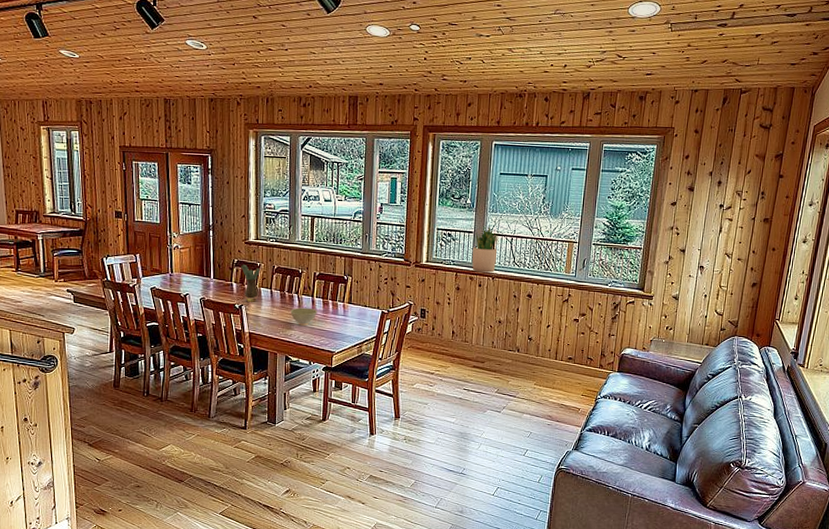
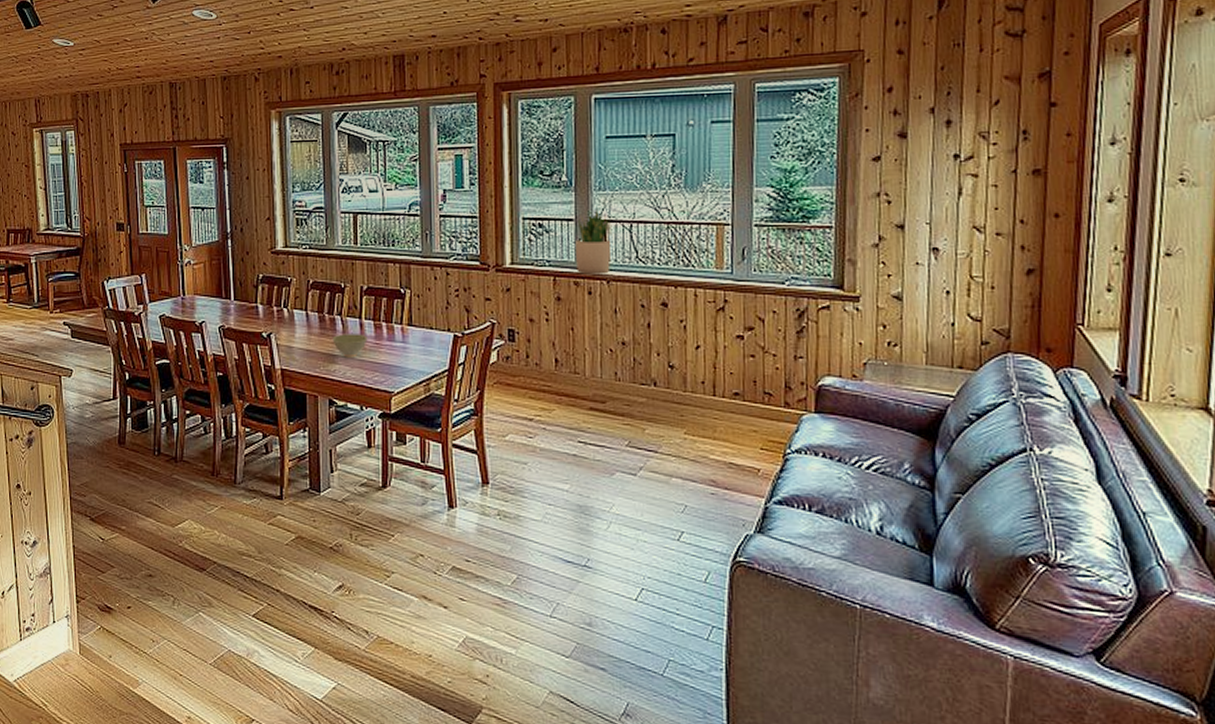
vase: present [241,263,260,303] -> none [267,279,292,330]

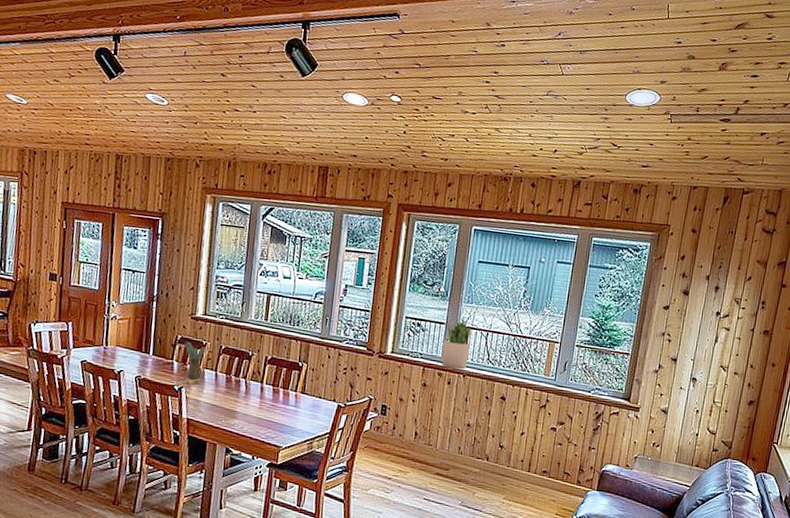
vase: none [267,279,292,330] -> present [184,340,206,386]
bowl: present [332,334,368,358] -> none [235,394,266,415]

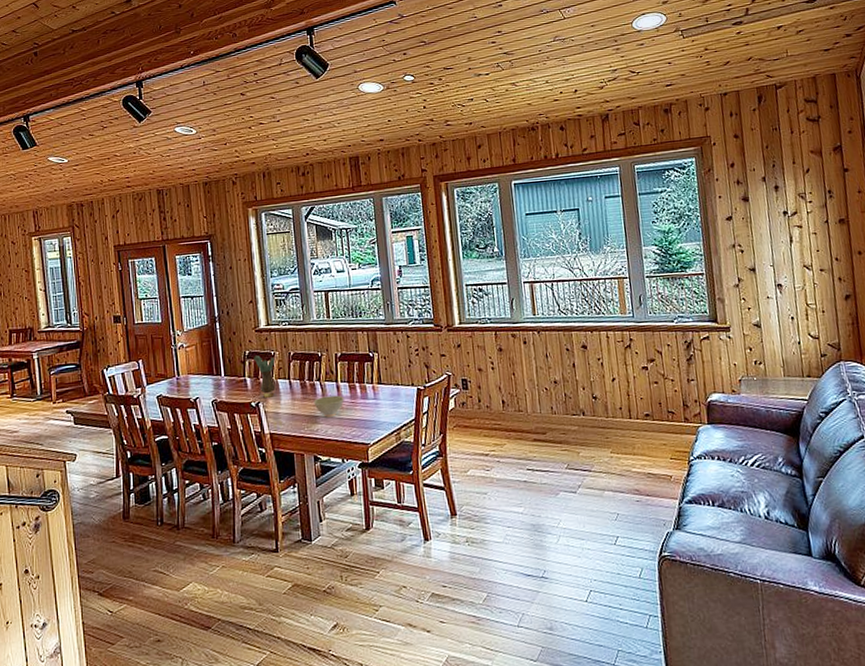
bowl: none [235,394,266,415] -> present [313,395,344,418]
planter: present [441,317,473,370] -> none [509,273,539,328]

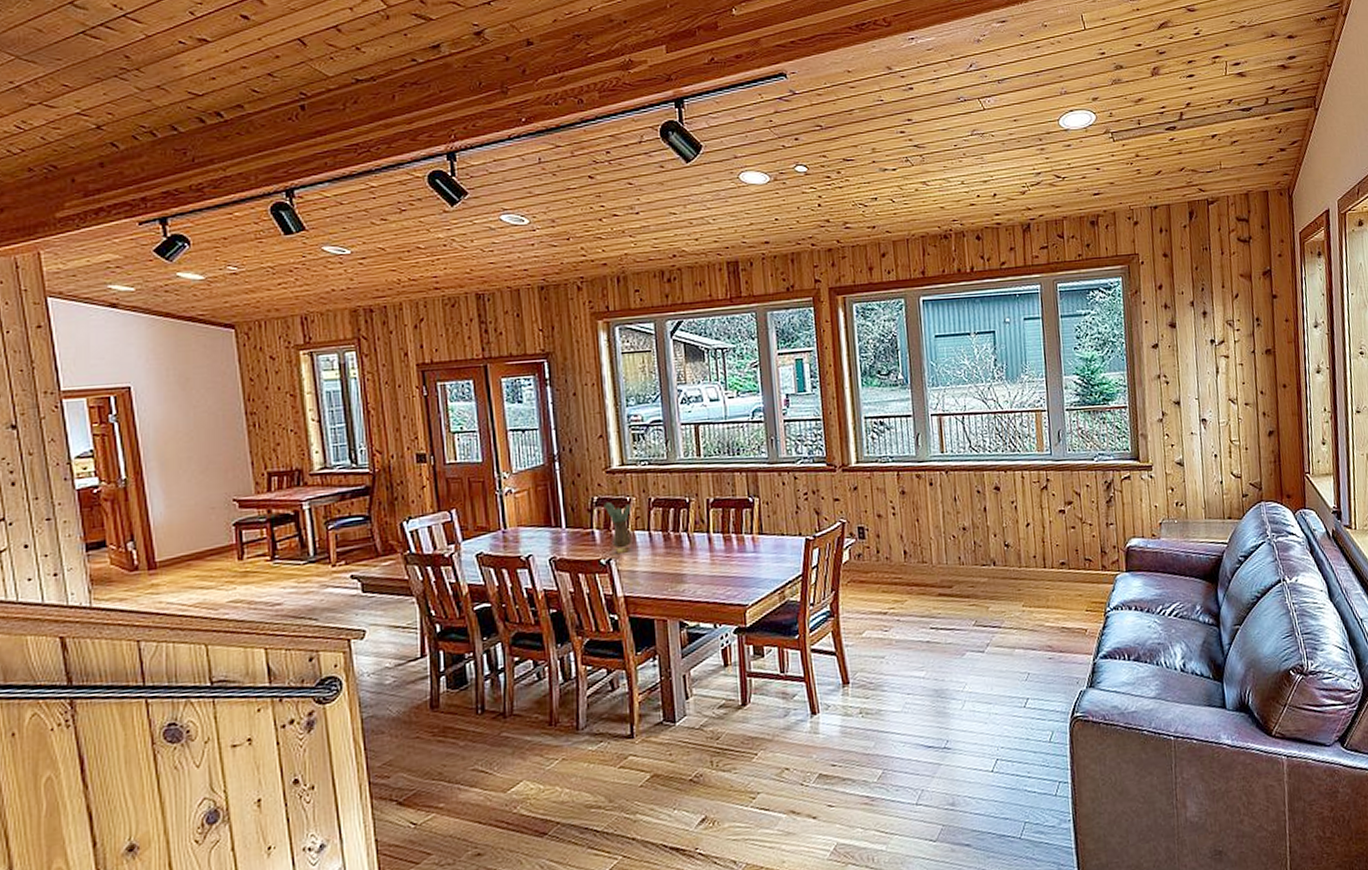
bowl: present [313,395,344,418] -> none [679,548,717,575]

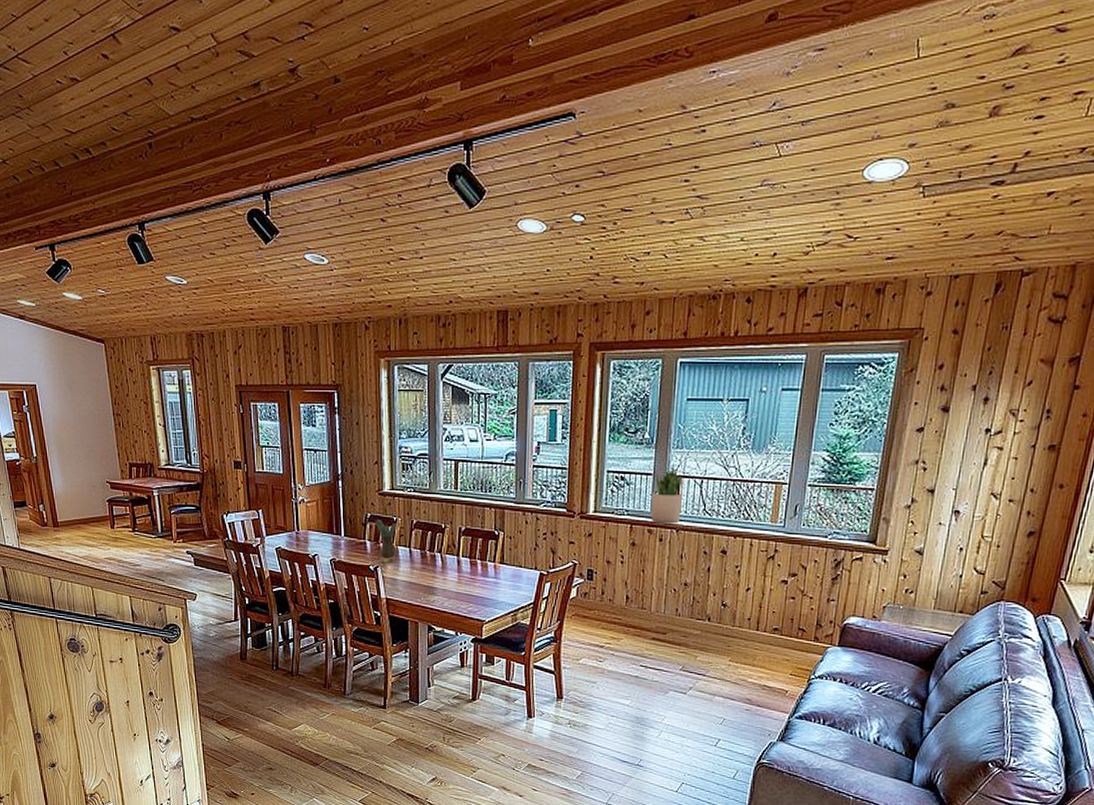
planter: none [914,404,948,467] -> present [651,465,685,524]

